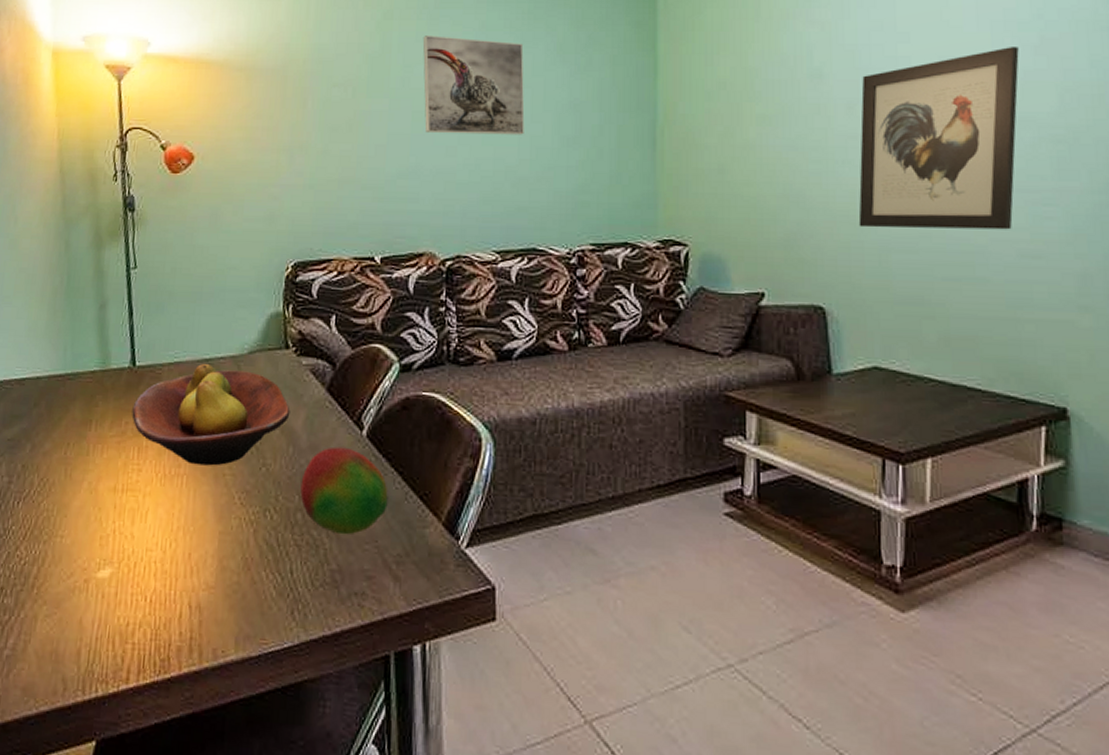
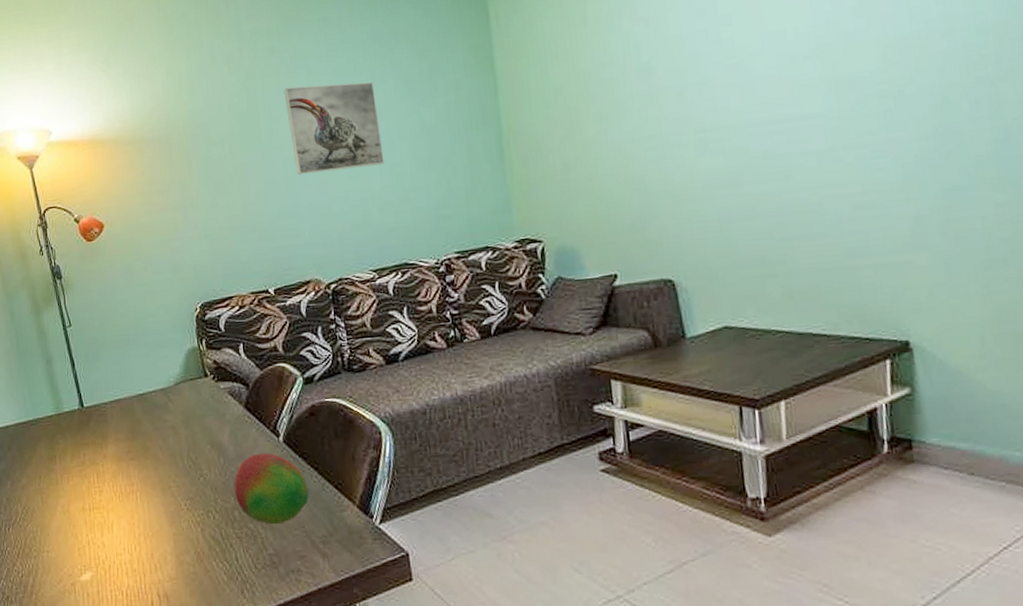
fruit bowl: present [132,364,291,466] -> none [87,398,217,482]
wall art: present [858,47,1019,230] -> none [689,12,845,203]

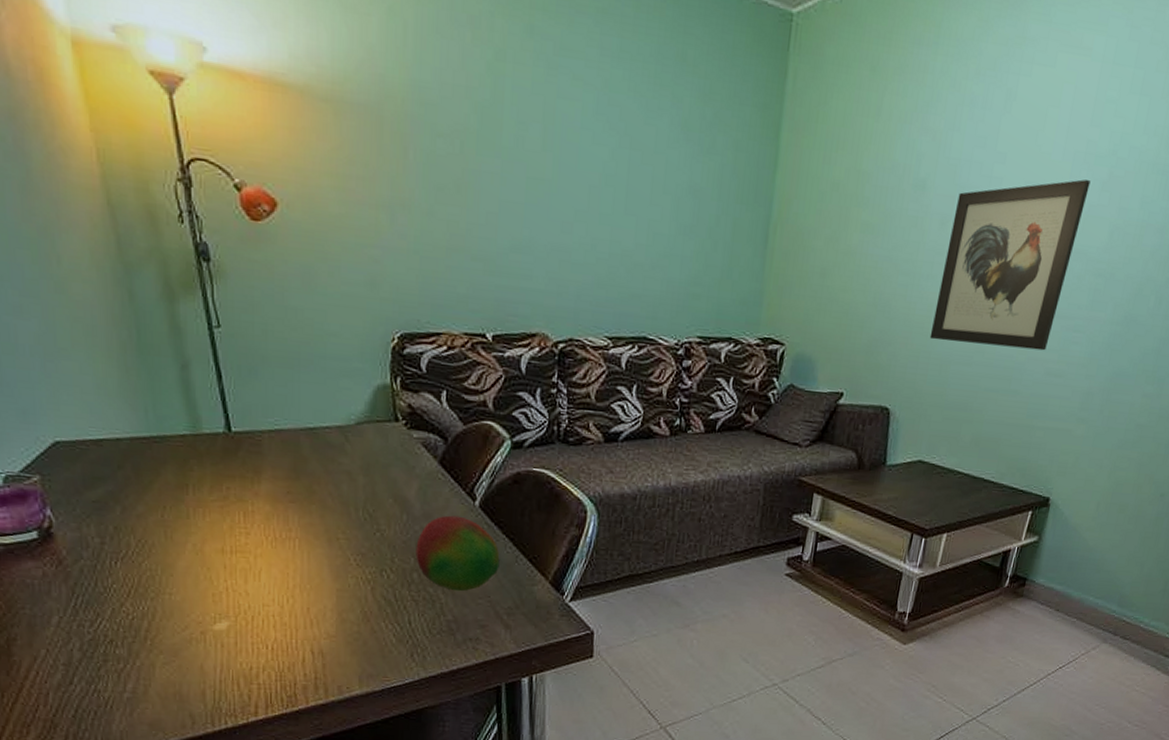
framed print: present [283,81,384,174] -> none [539,88,648,218]
wall art: none [689,12,845,203] -> present [929,179,1091,351]

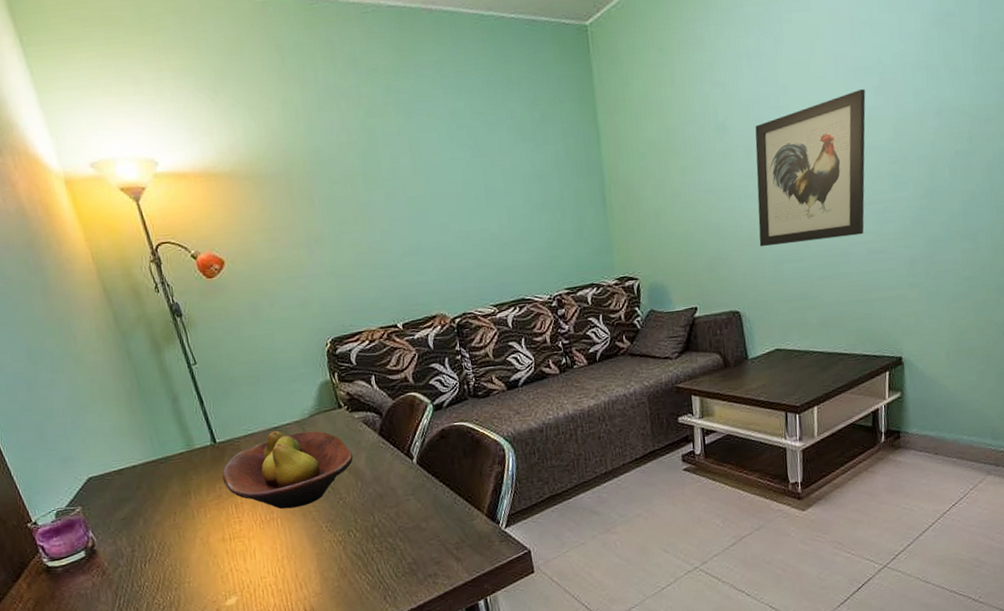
fruit bowl: none [233,433,403,531] -> present [222,431,354,509]
fruit: present [415,515,500,592] -> none [372,474,442,538]

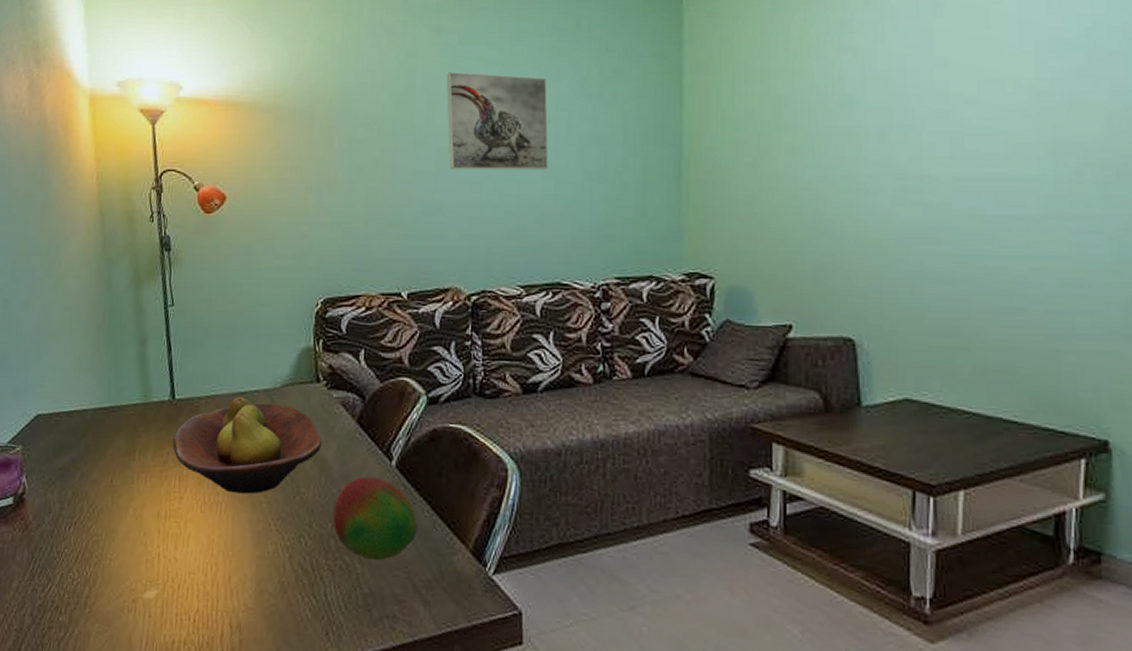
fruit: none [372,474,442,538] -> present [333,476,417,561]
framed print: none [403,126,501,214] -> present [446,72,549,170]
wall art: present [755,89,866,247] -> none [890,68,1065,259]

